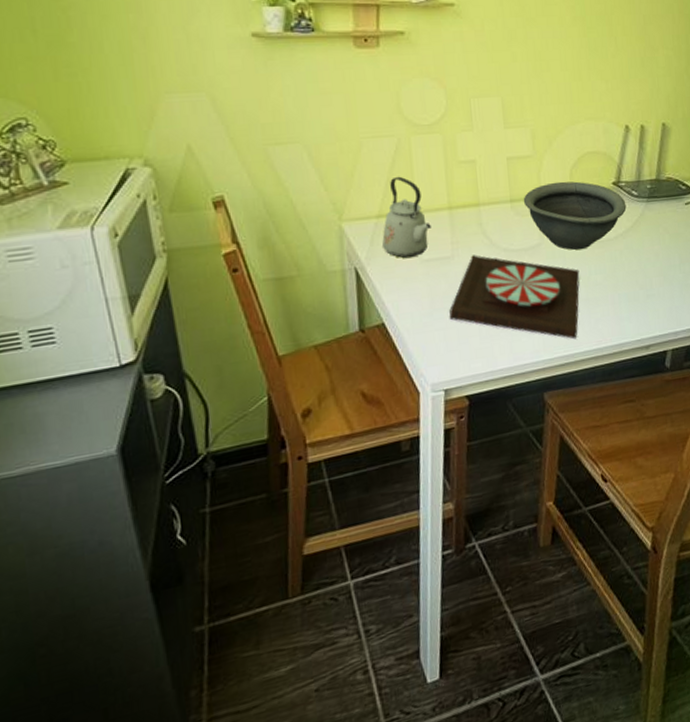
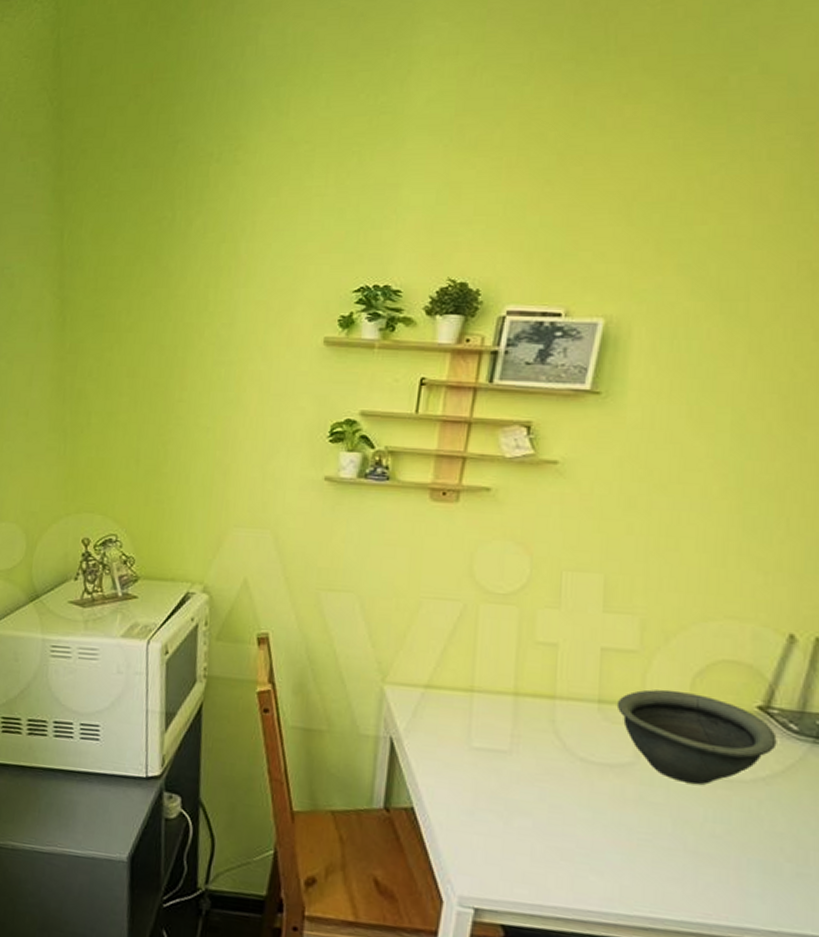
kettle: present [382,176,431,258] -> none [426,646,489,742]
plate: present [449,255,580,339] -> none [494,756,689,901]

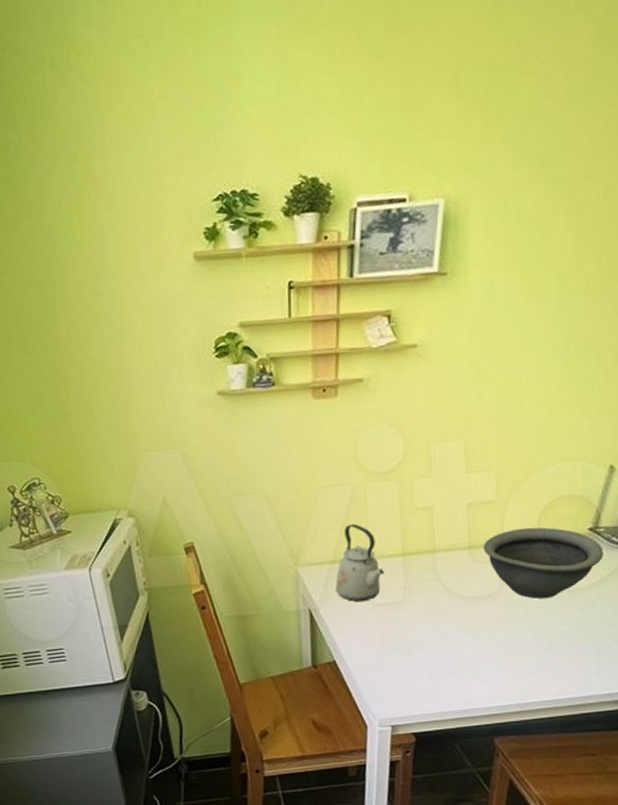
kettle: none [426,646,489,742] -> present [335,523,384,602]

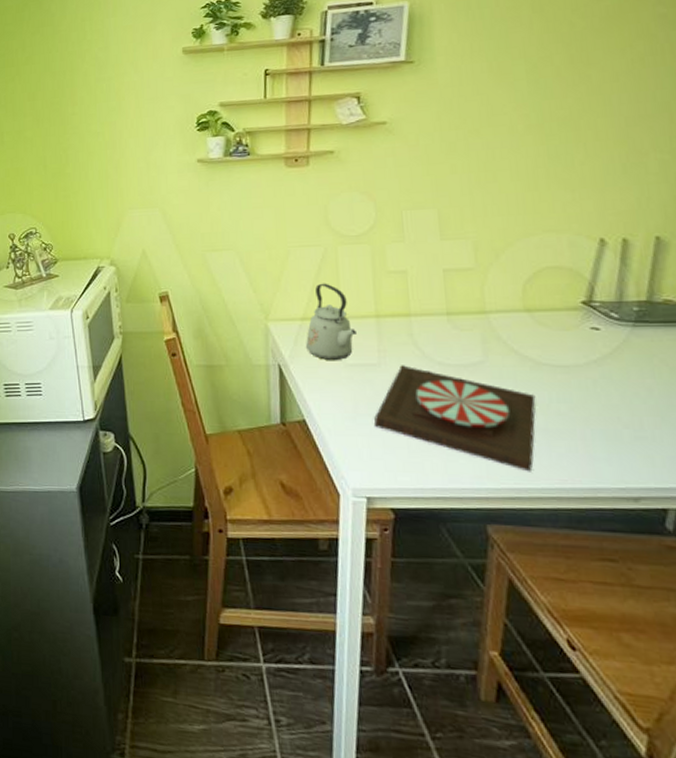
plate: none [398,600,542,688] -> present [373,365,536,472]
bowl: present [483,527,604,599] -> none [462,297,603,373]

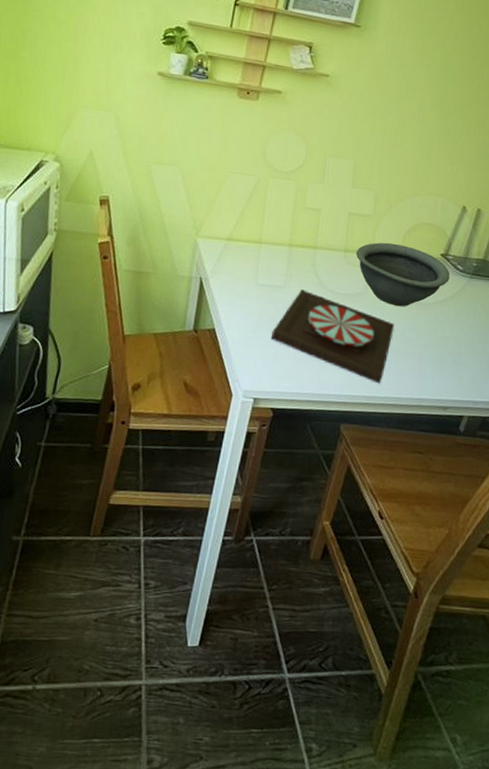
kettle: present [306,283,356,361] -> none [227,209,271,280]
bowl: none [462,297,603,373] -> present [355,242,450,307]

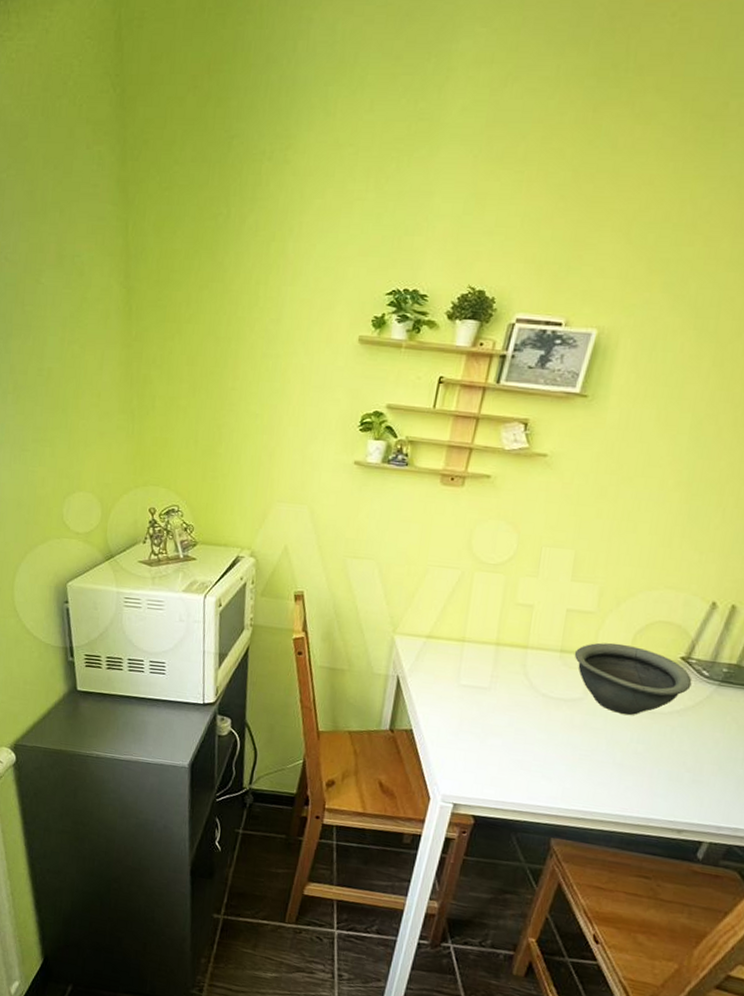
plate: present [270,289,395,384] -> none [473,692,620,799]

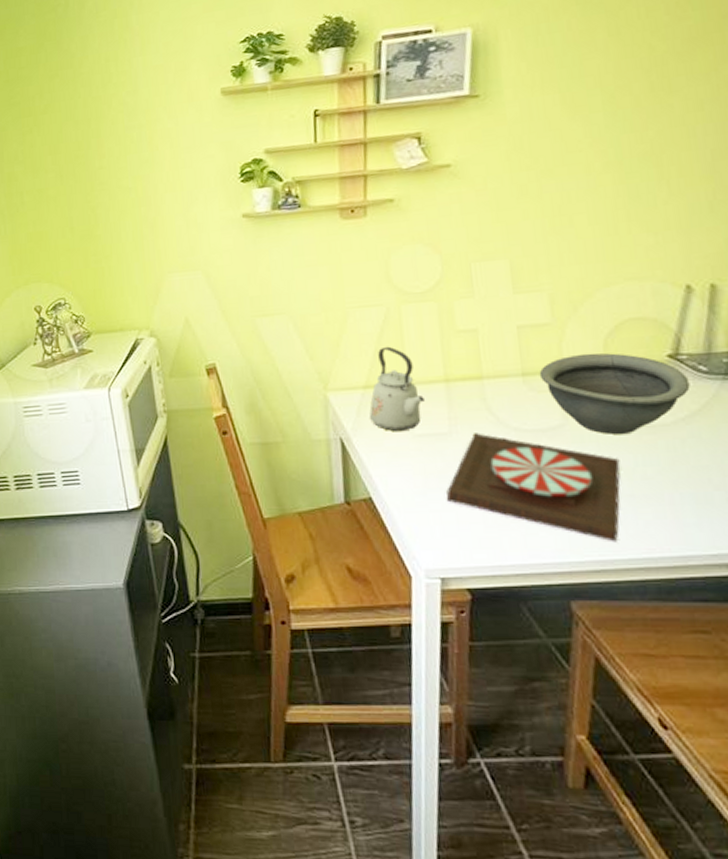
kettle: none [426,605,475,680] -> present [369,346,425,432]
plate: none [473,692,620,799] -> present [446,433,621,542]

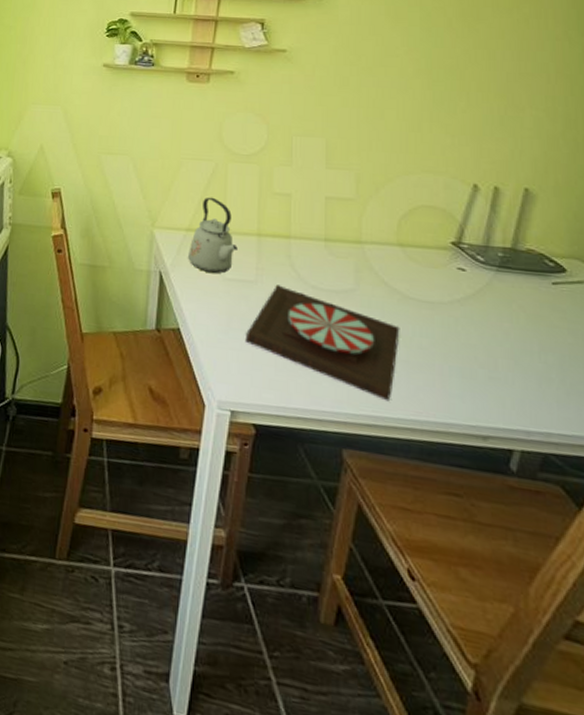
bowl: present [539,353,690,436] -> none [339,229,468,307]

